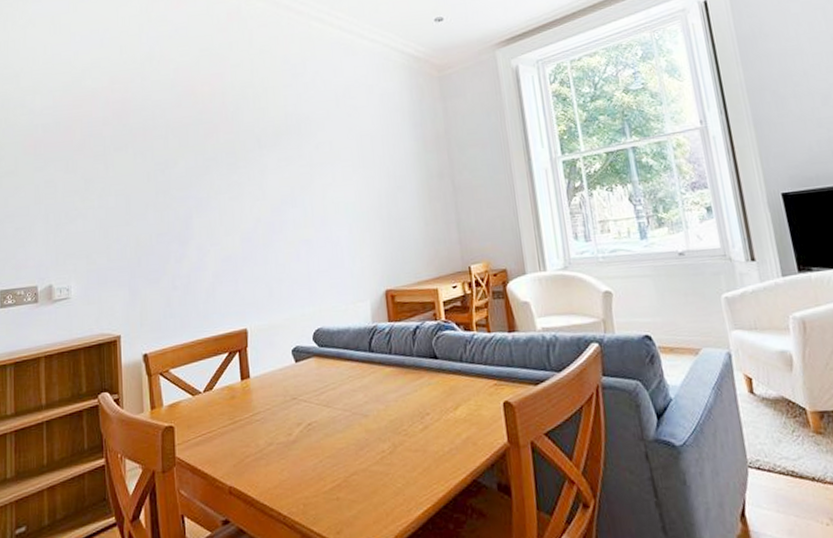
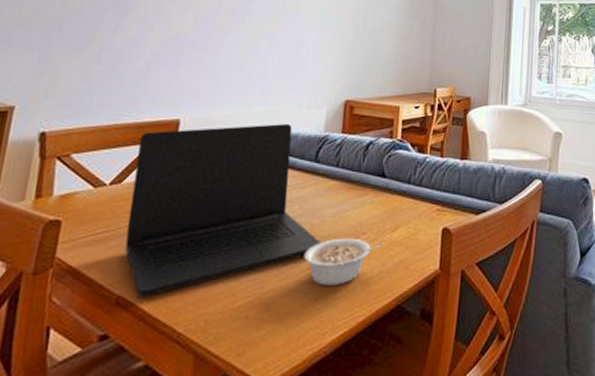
laptop: none [218,320,390,485] -> present [125,124,321,296]
legume: none [377,419,449,466] -> present [304,238,385,286]

